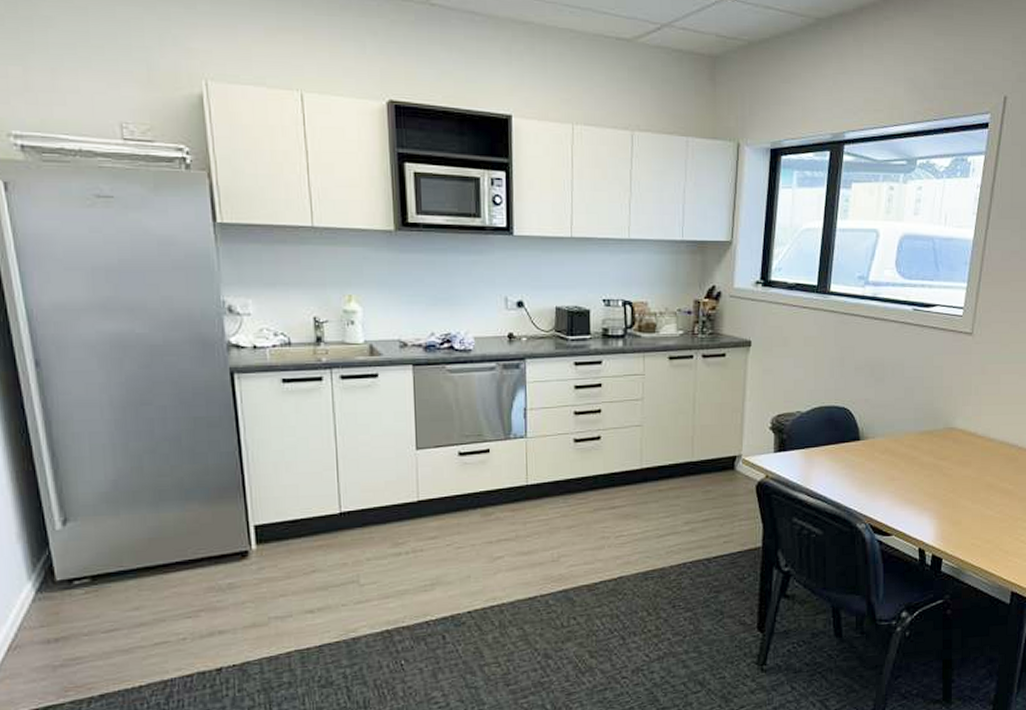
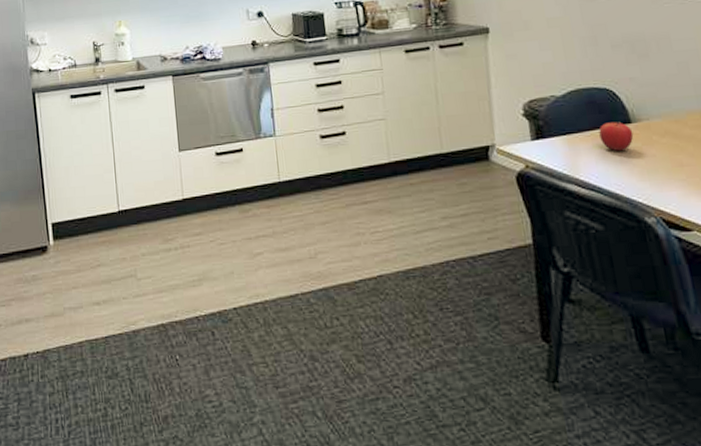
fruit: none [832,438,860,465] -> present [599,121,634,151]

